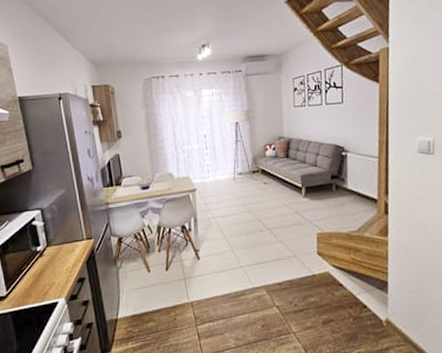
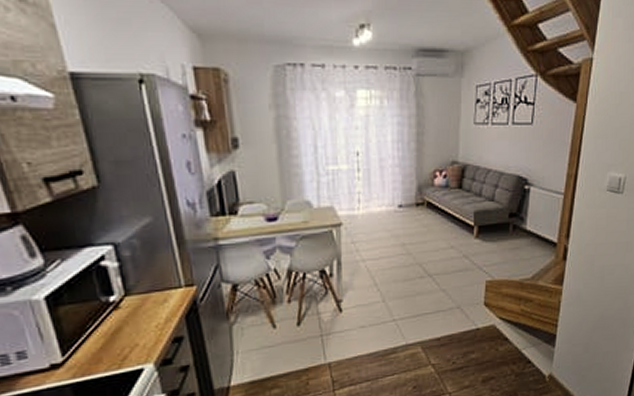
floor lamp: present [223,110,267,183] -> none [383,123,433,219]

